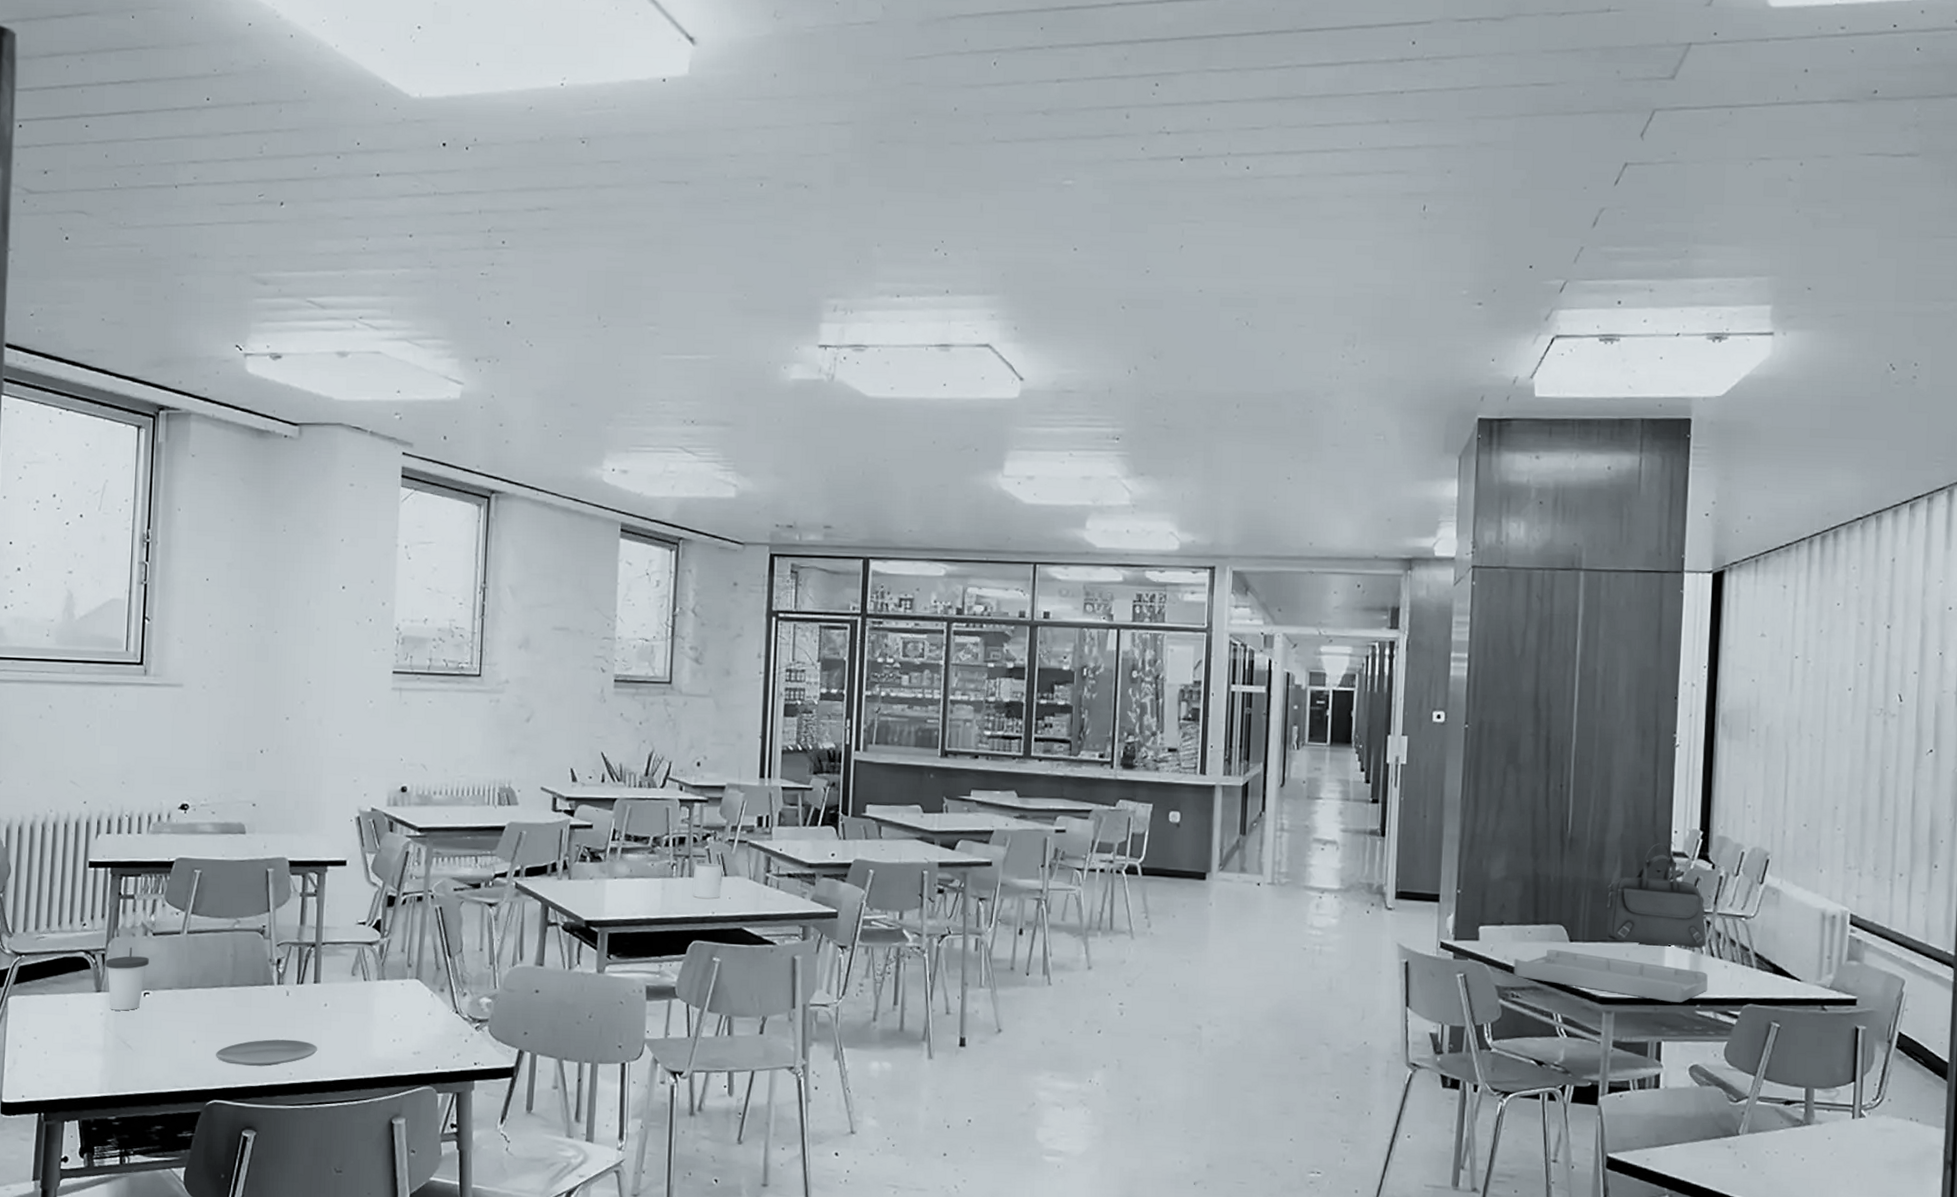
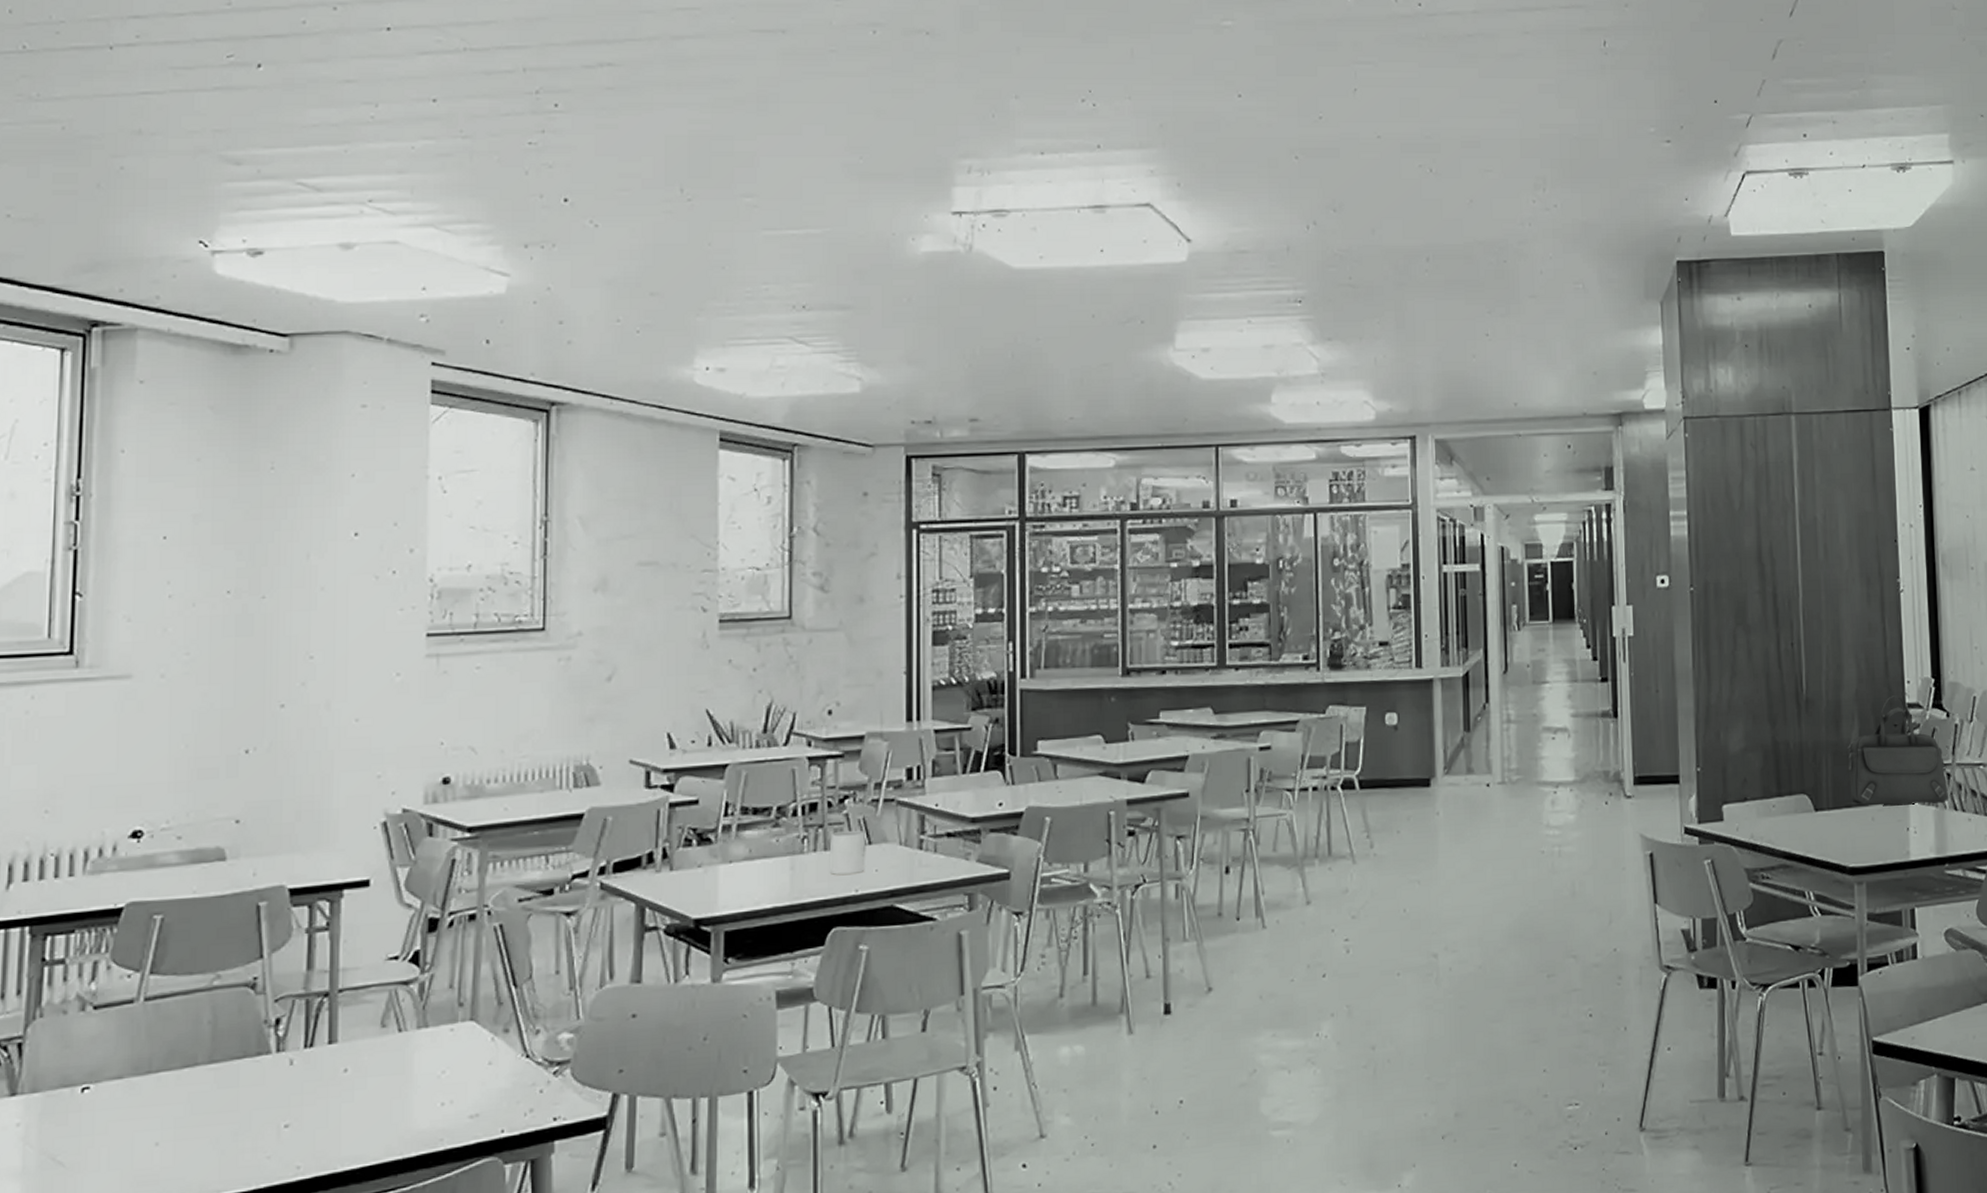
cup: present [105,947,149,1011] -> none [23,1028,88,1118]
plate: present [215,1039,318,1066] -> none [188,1121,336,1167]
tray: present [1513,950,1708,1003] -> none [1761,821,1954,864]

